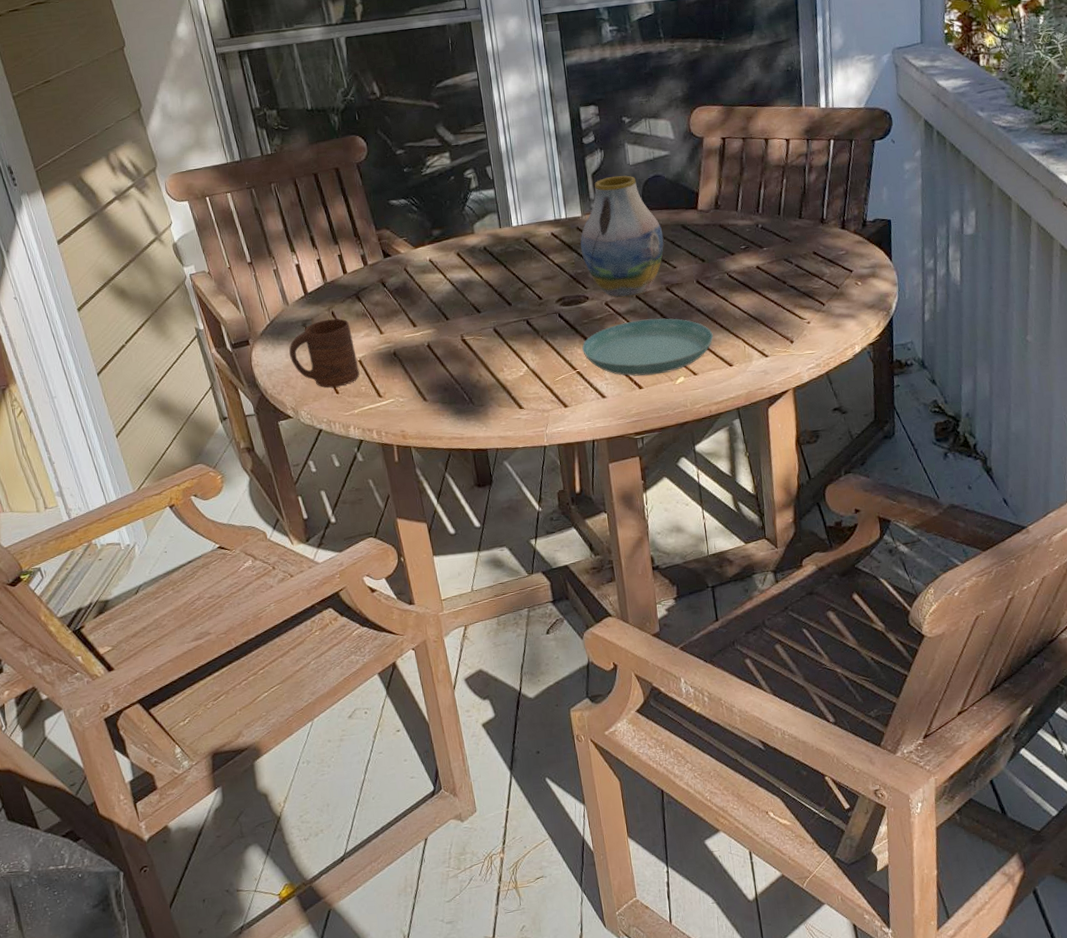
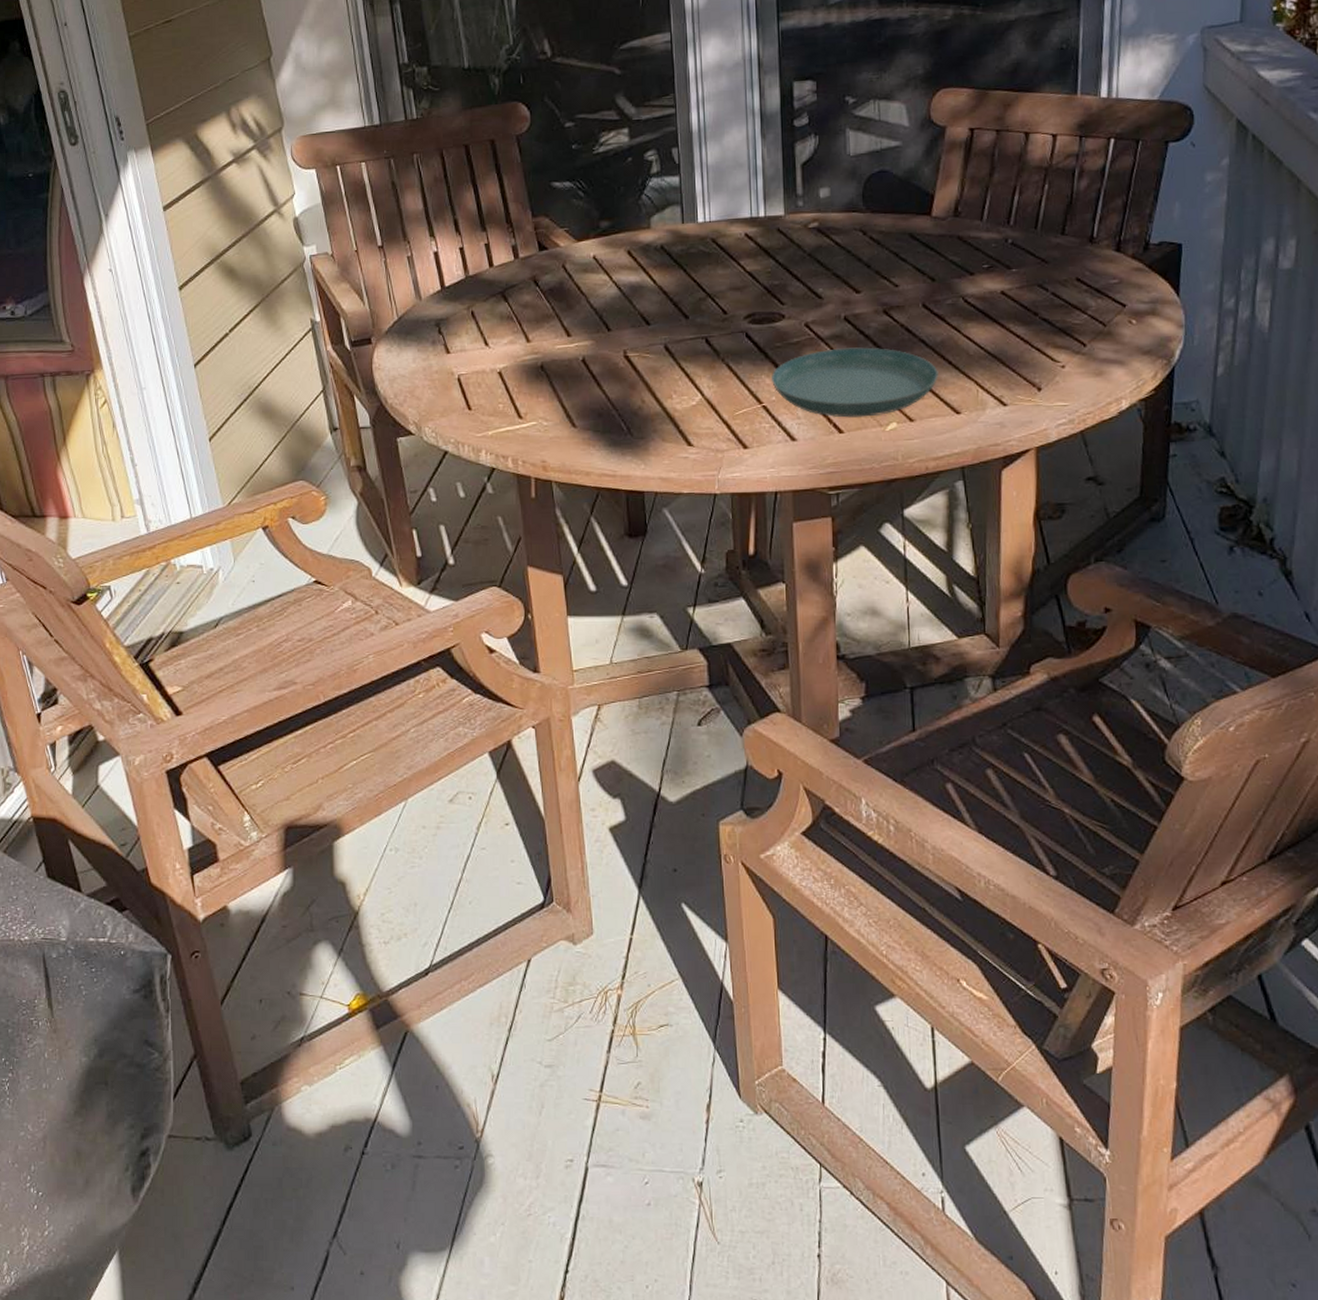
cup: present [289,318,360,388] -> none [416,319,498,403]
vase: present [580,175,664,298] -> none [780,168,886,319]

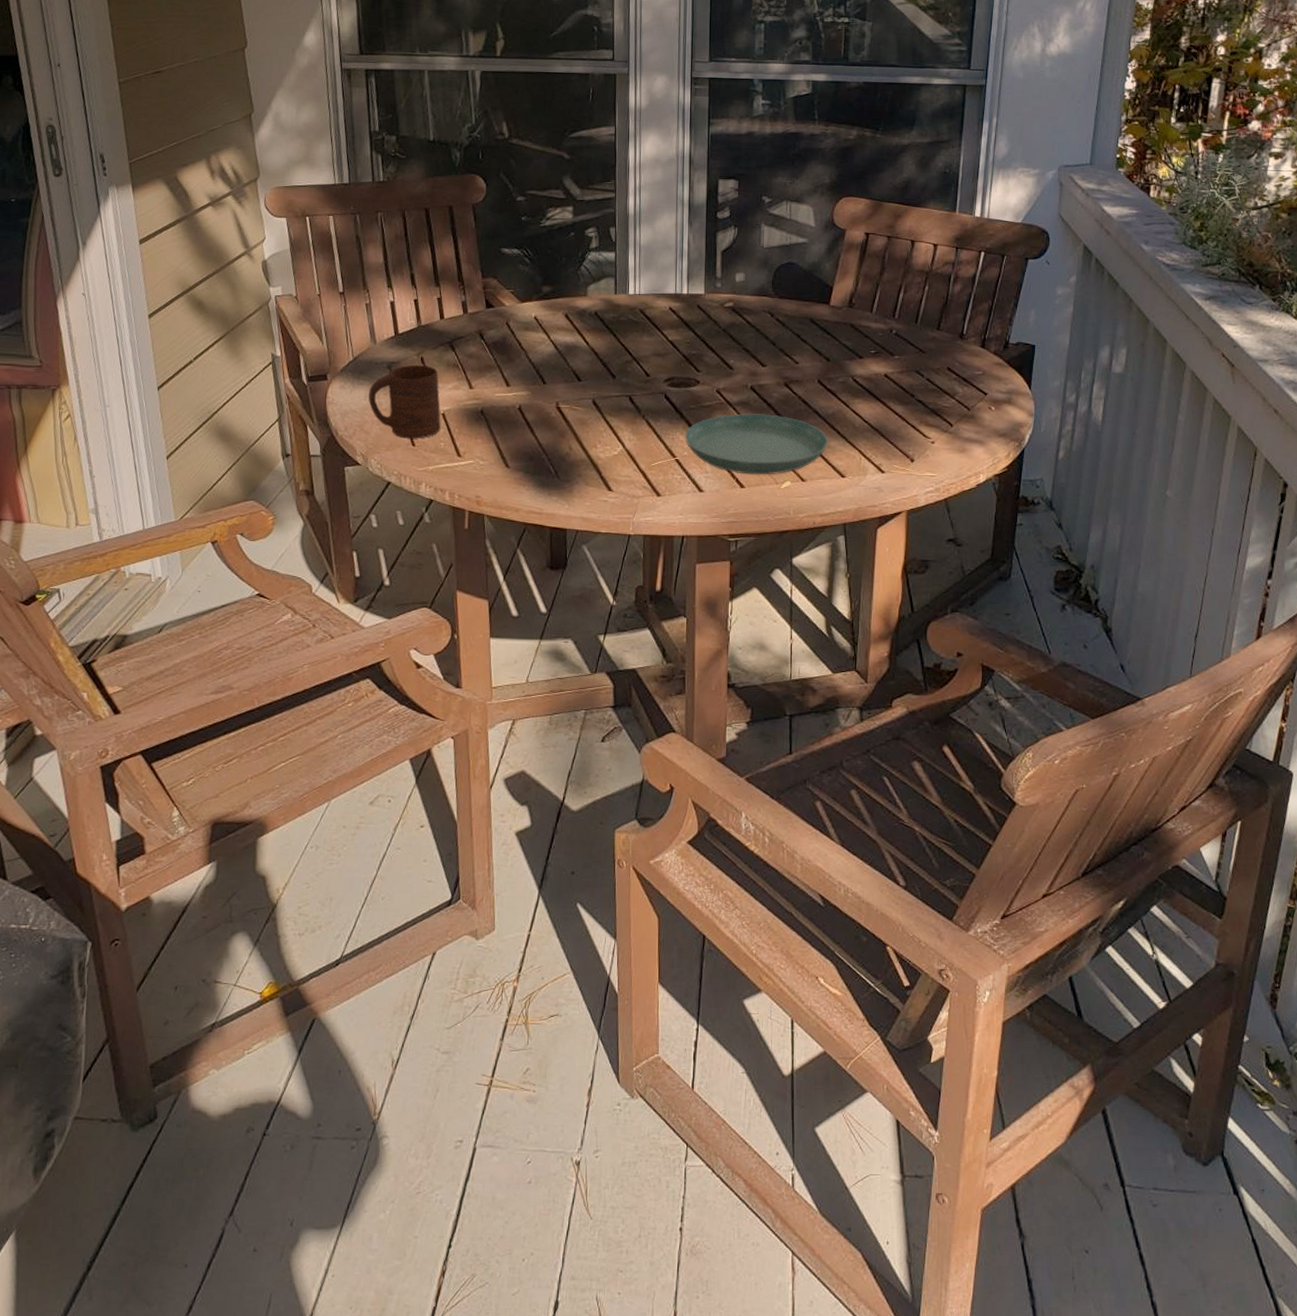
cup: none [416,319,498,403] -> present [368,364,441,439]

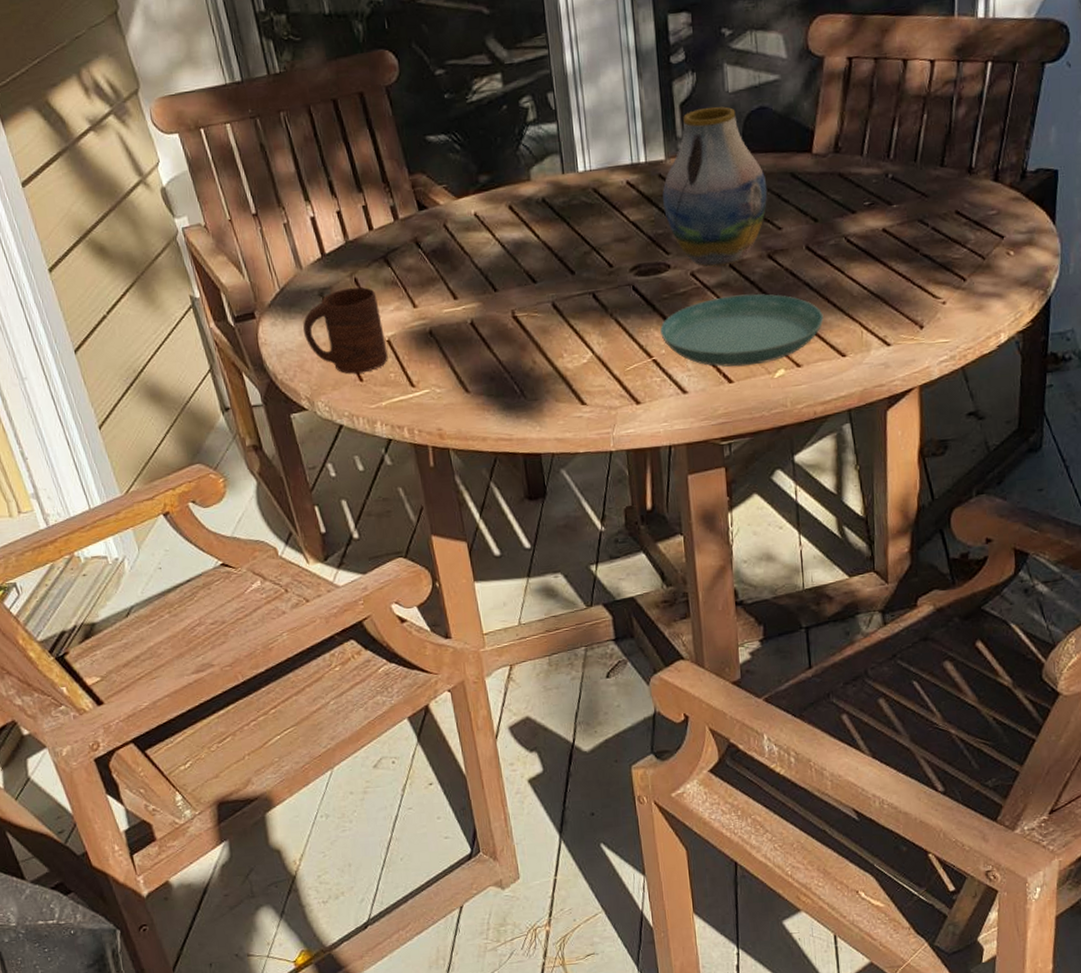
vase: none [699,257,789,388] -> present [662,106,768,267]

